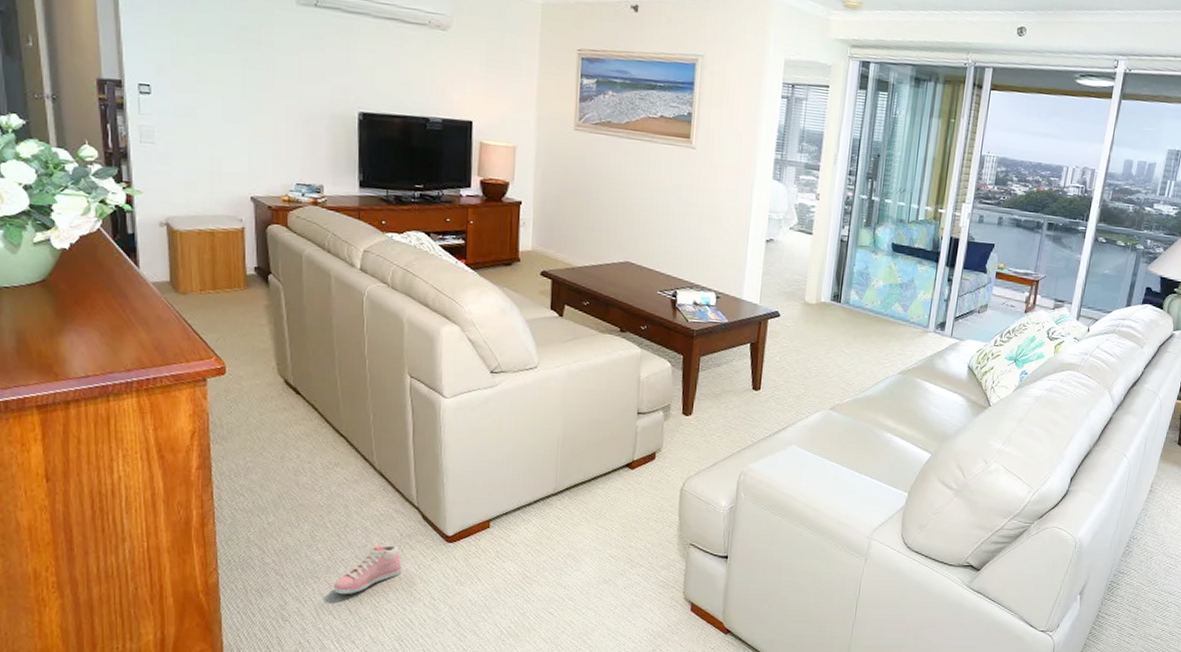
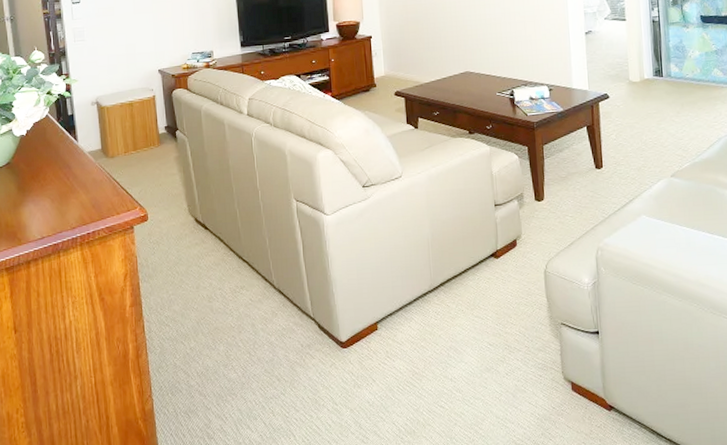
sneaker: present [333,544,402,594] -> none [248,356,306,408]

